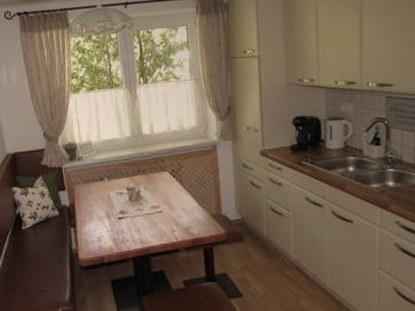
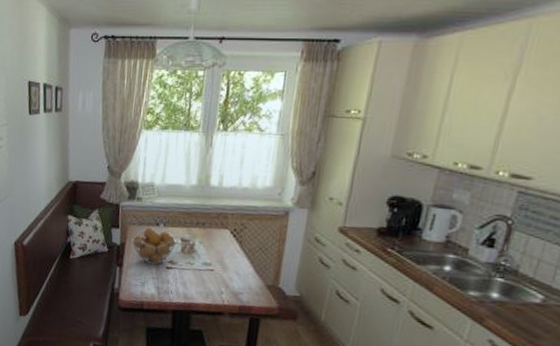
fruit basket: none [80,183,123,219] -> present [132,227,176,265]

